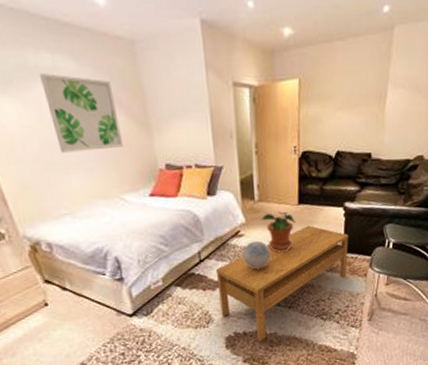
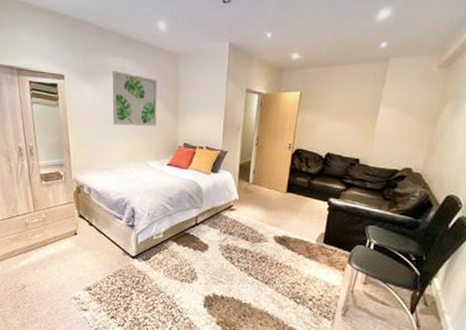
coffee table: present [215,225,349,342] -> none [205,212,331,309]
decorative sphere: present [242,240,272,270] -> none [231,216,257,242]
potted plant: present [260,211,296,252] -> none [252,195,282,231]

